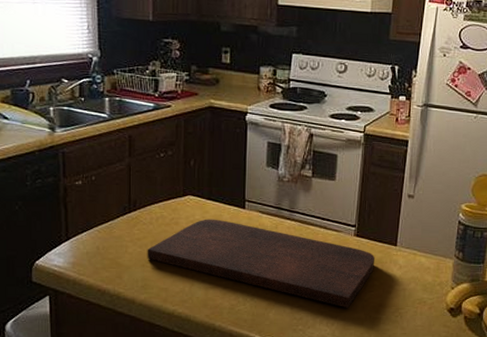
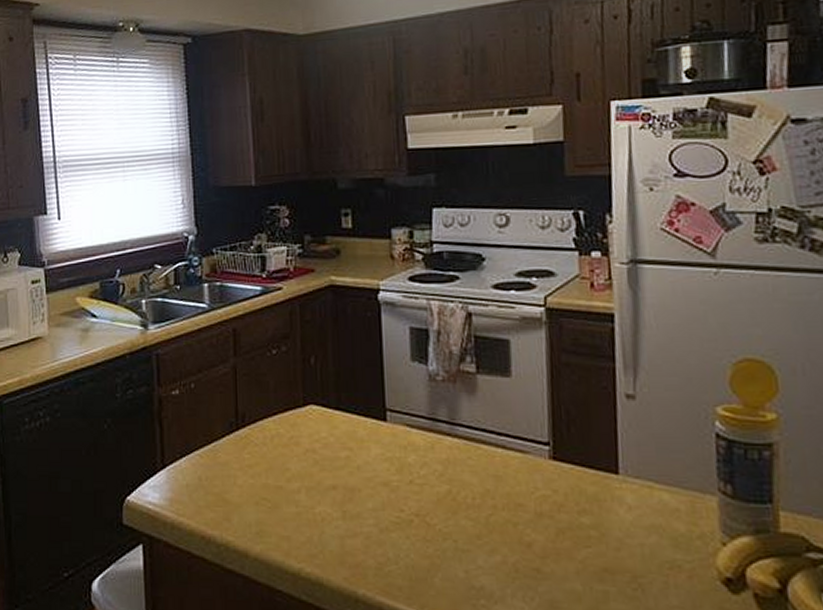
cutting board: present [147,219,375,308] -> none [261,436,587,573]

